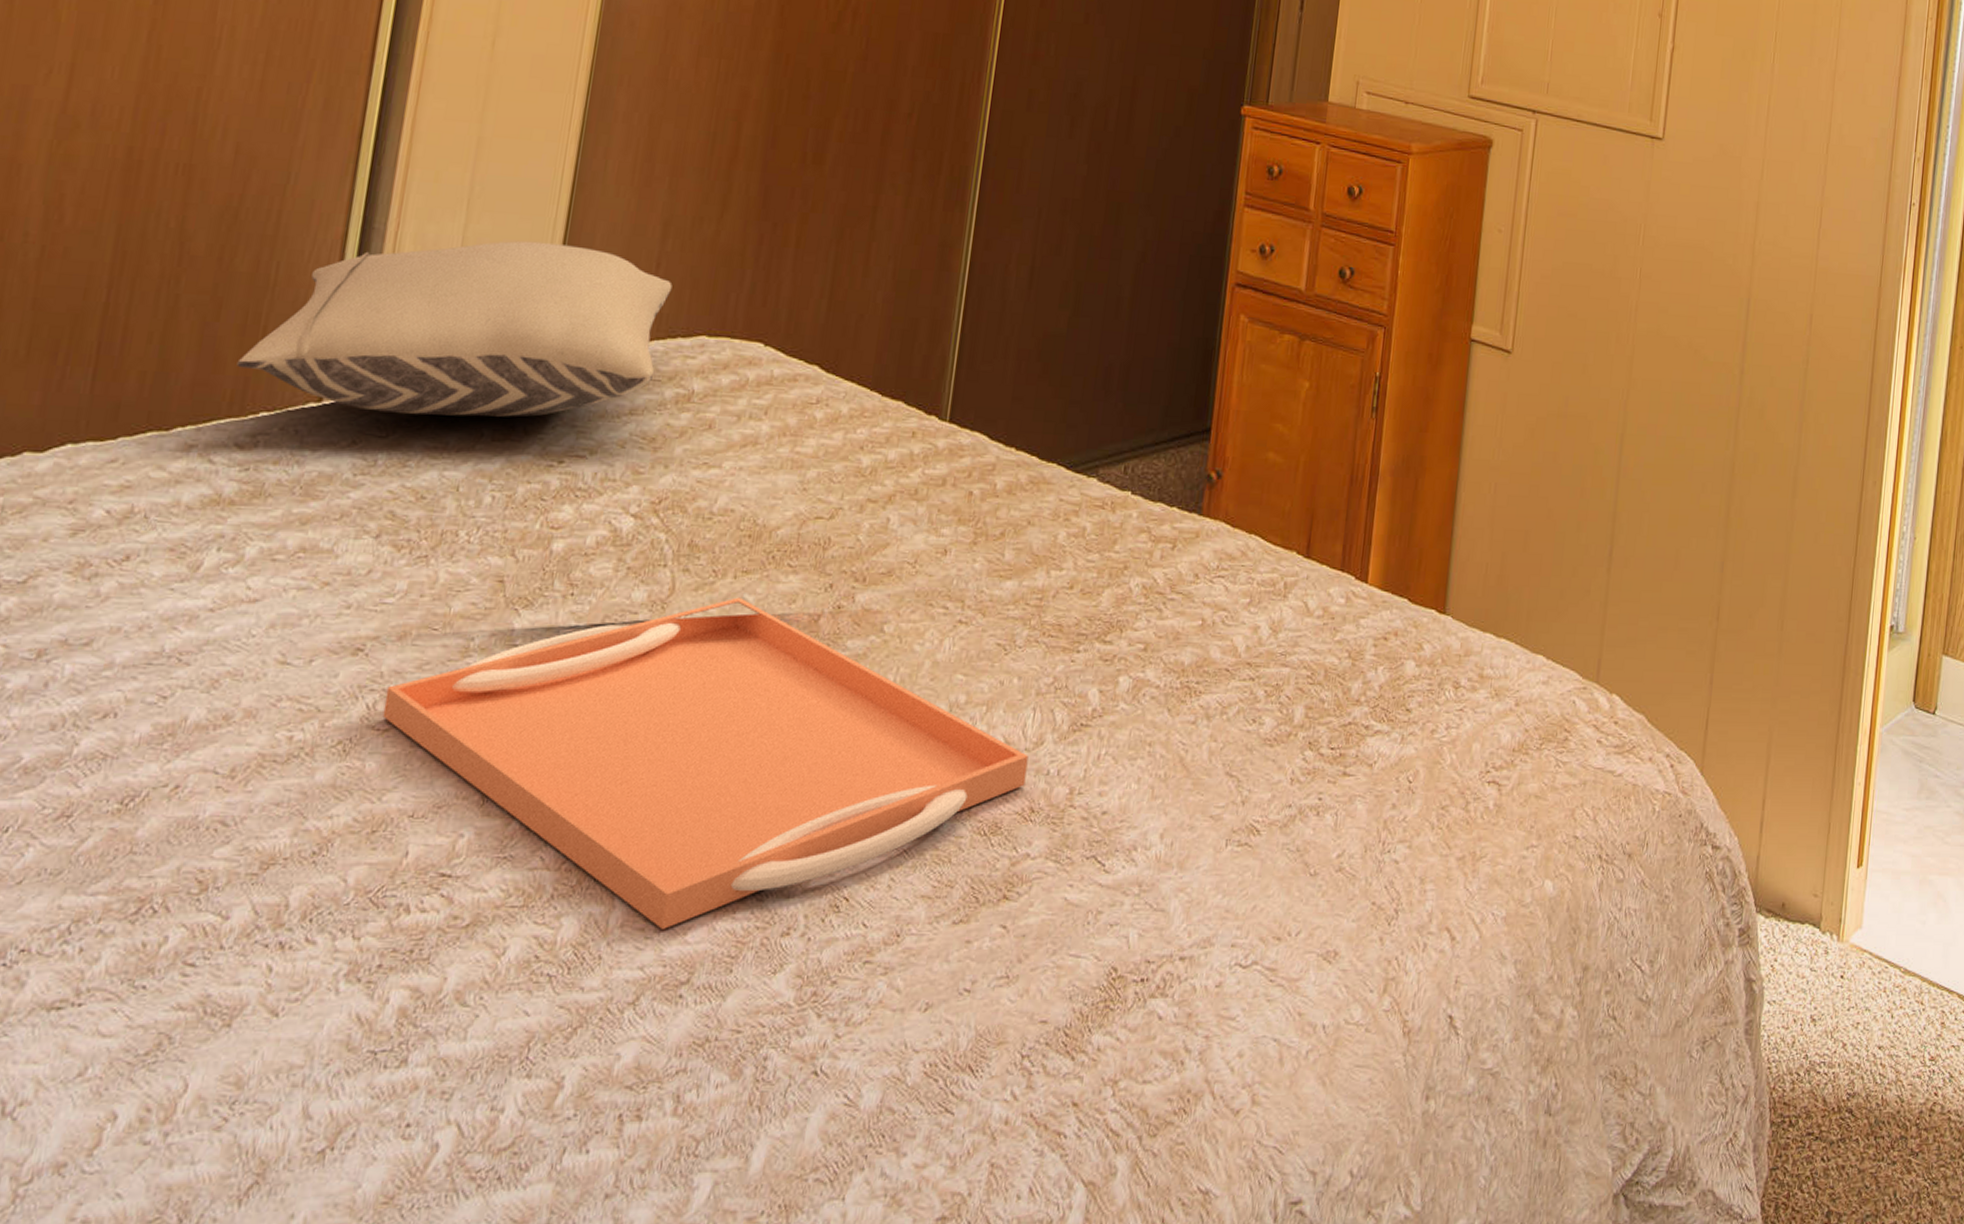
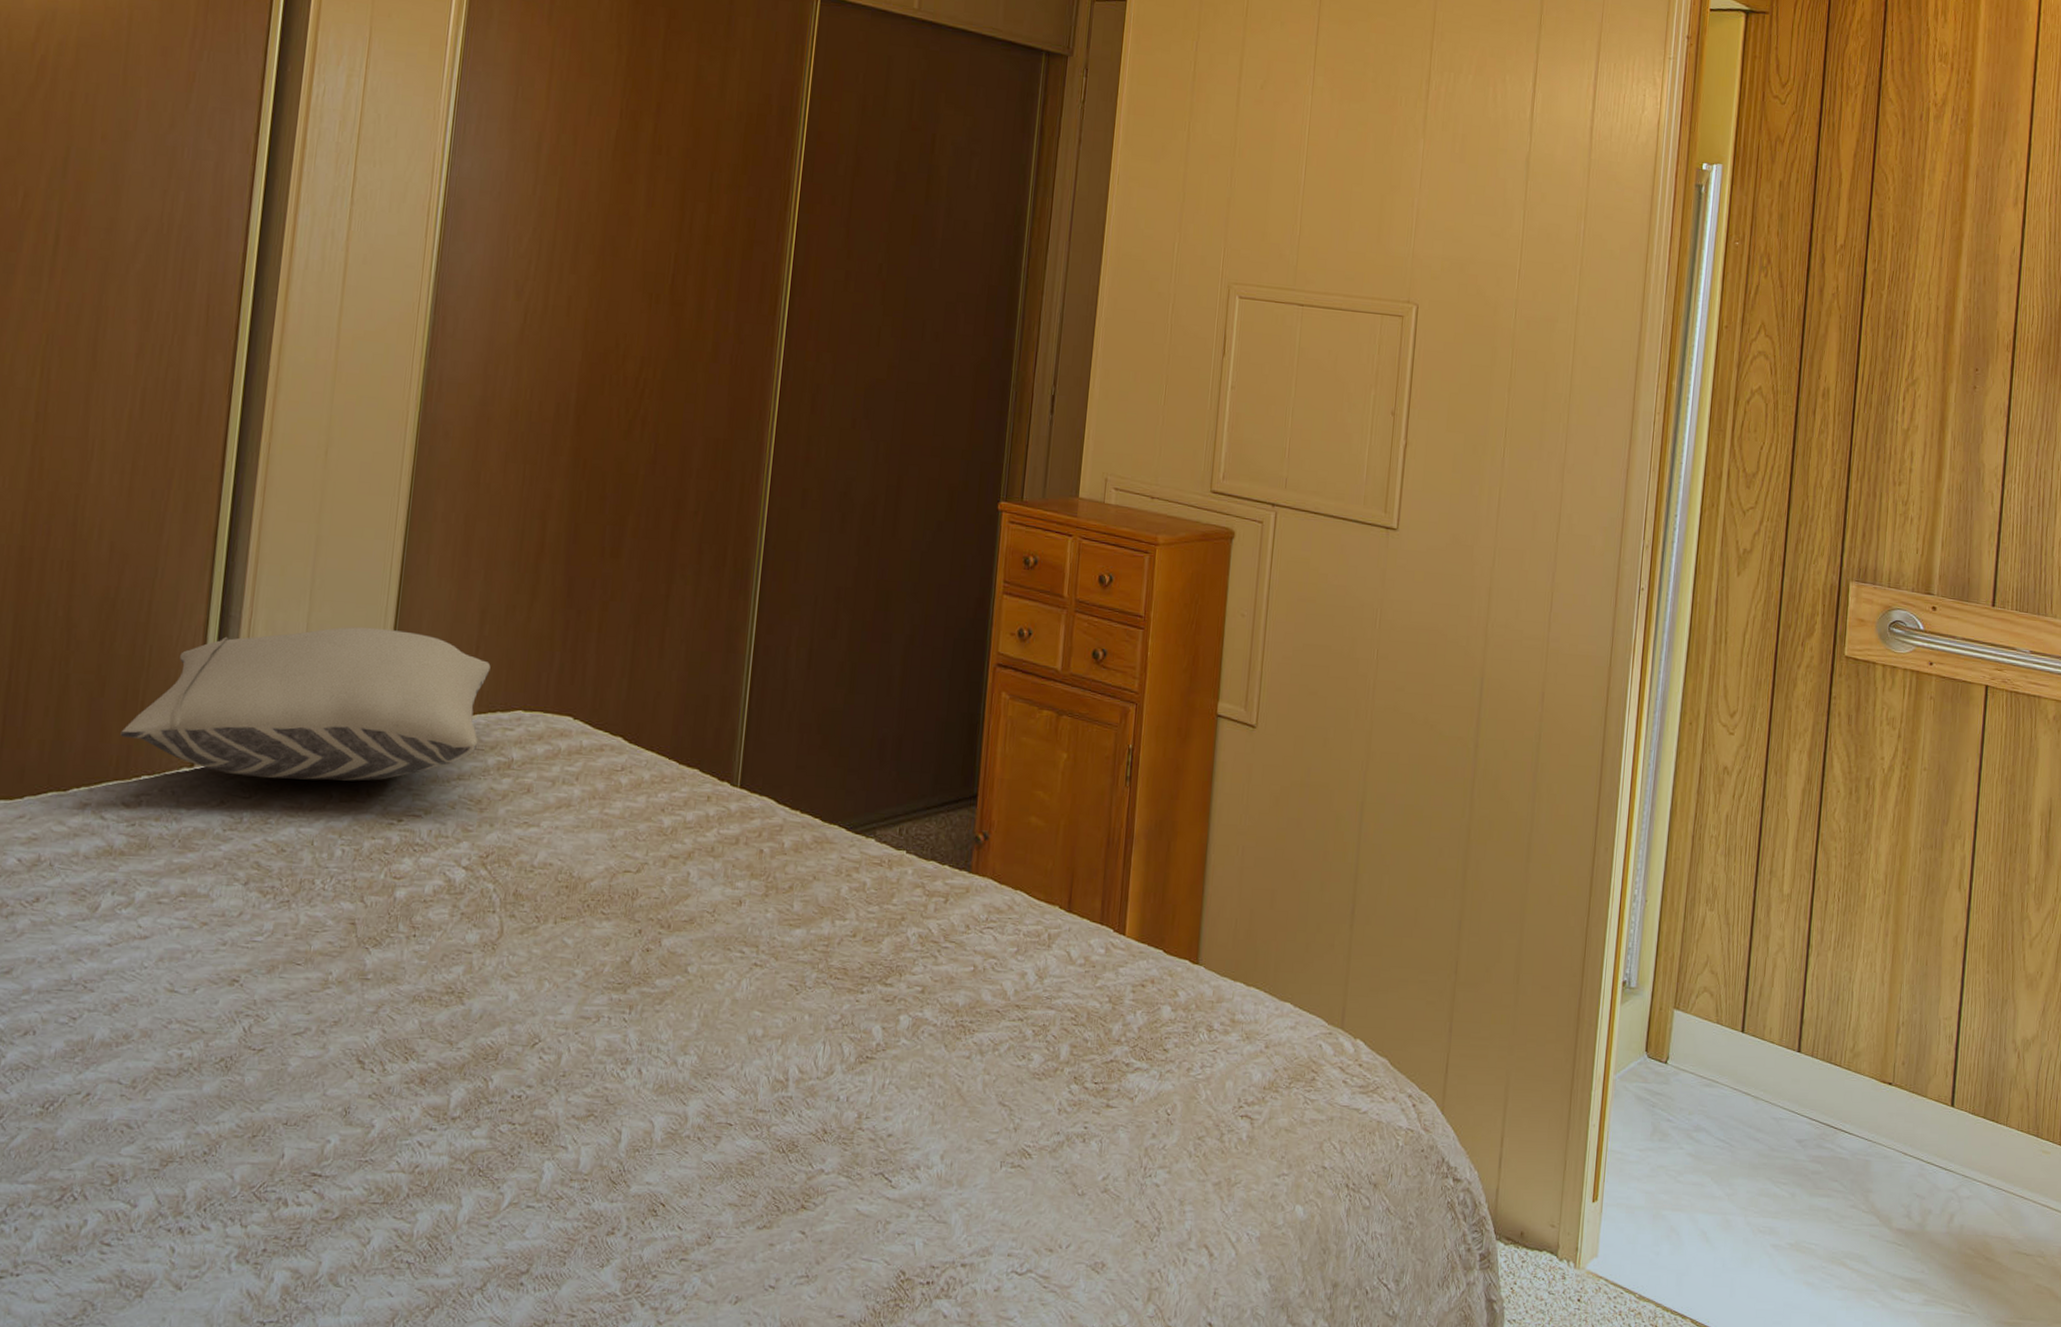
serving tray: present [382,597,1029,929] -> none [257,940,820,1226]

